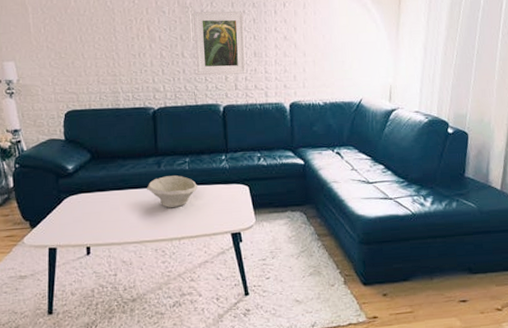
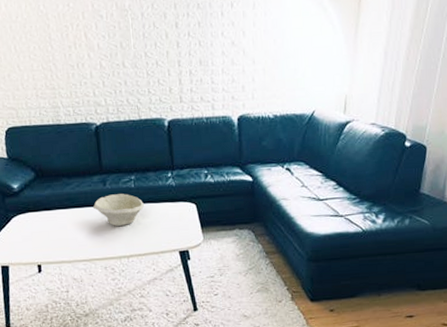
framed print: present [193,11,247,75] -> none [133,13,192,87]

